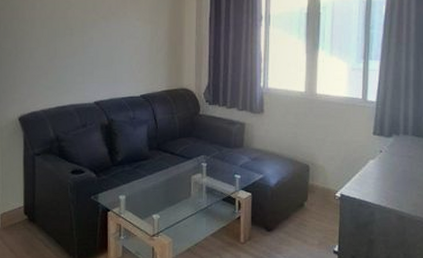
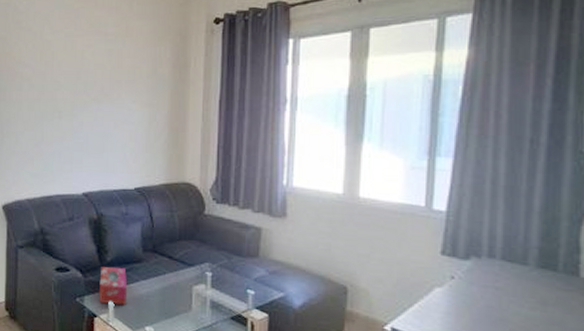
tissue box: none [111,165,136,198] -> present [99,267,127,305]

